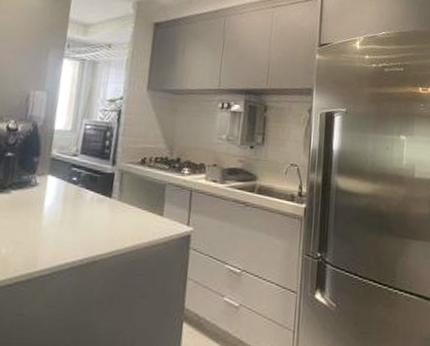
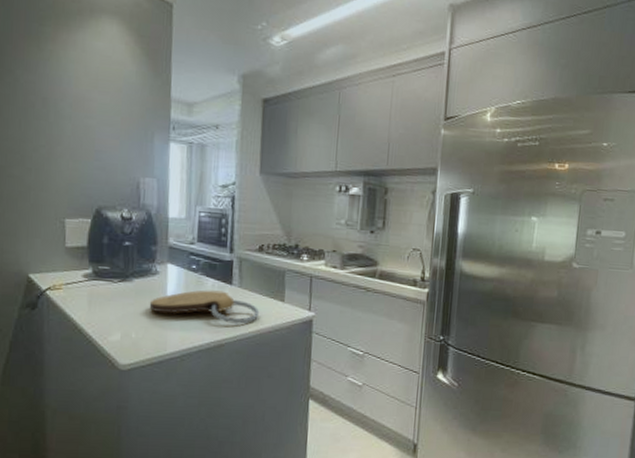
cutting board: none [24,202,138,239] -> present [149,290,260,324]

